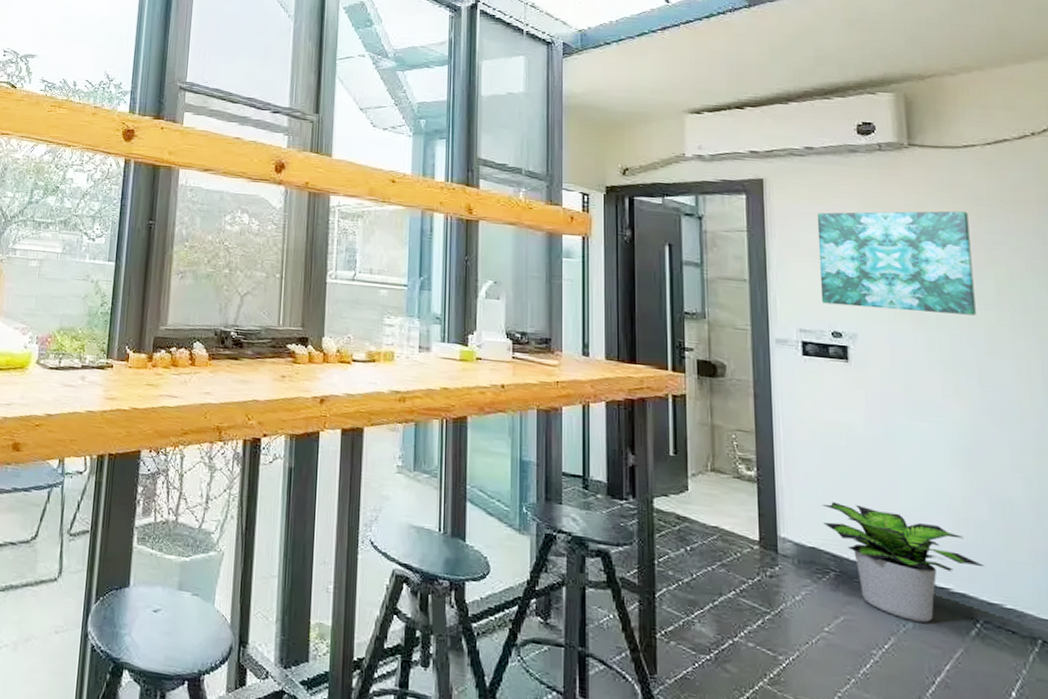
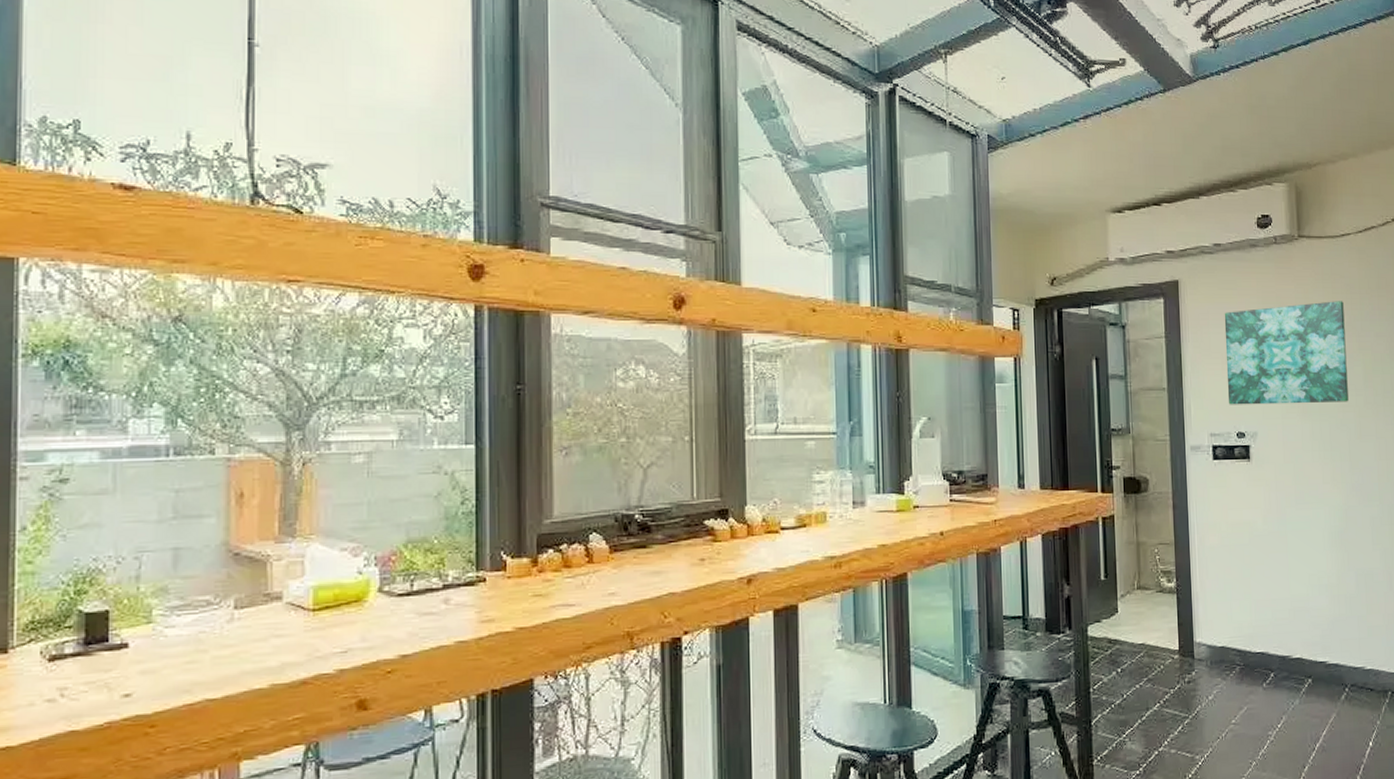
potted plant: present [822,501,984,623] -> none [1229,598,1351,698]

